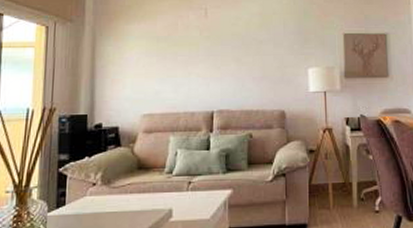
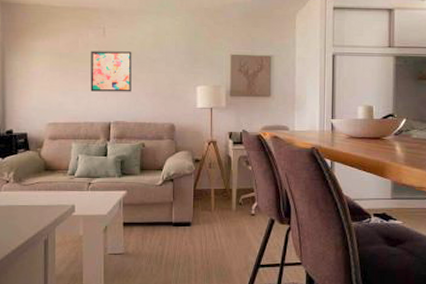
wall art: none [191,33,236,78] -> present [90,51,132,92]

